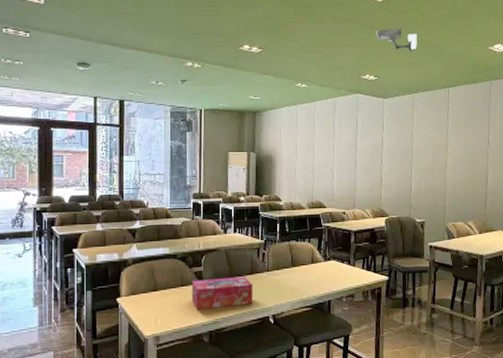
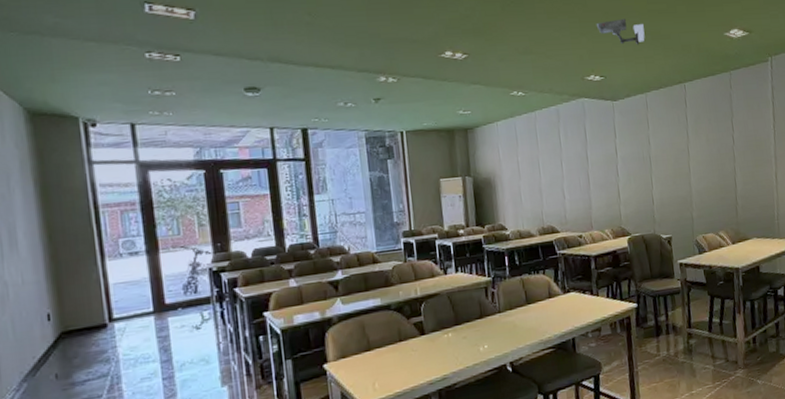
tissue box: present [191,276,253,310] -> none [412,322,486,367]

